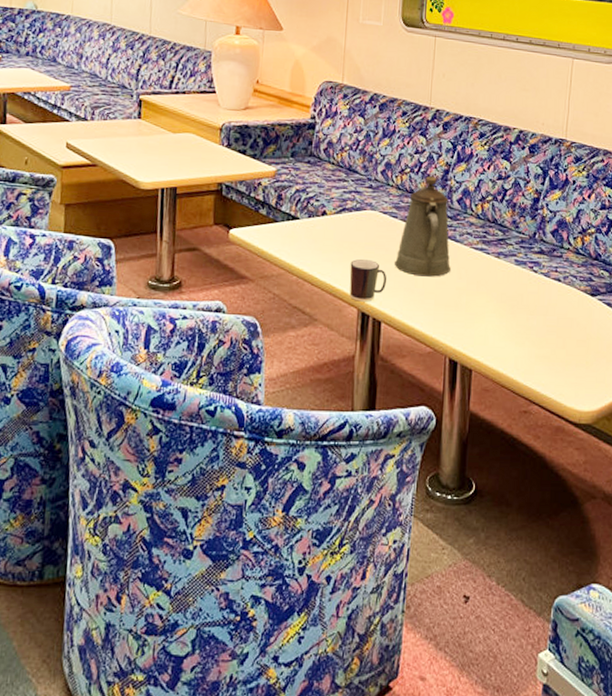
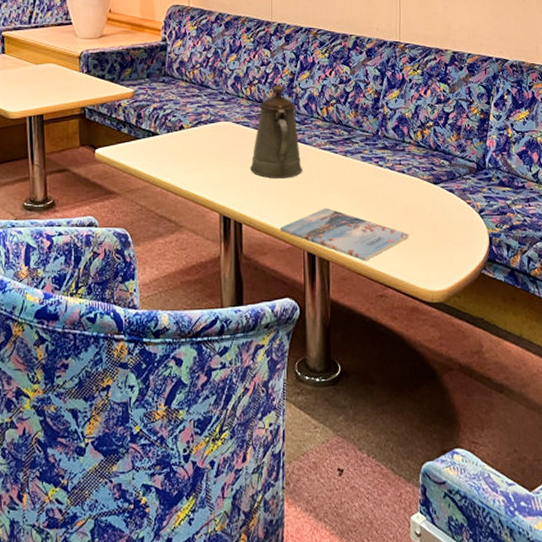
mug: present [349,259,387,302] -> none [209,167,245,207]
magazine: none [421,311,561,373] -> present [279,207,410,261]

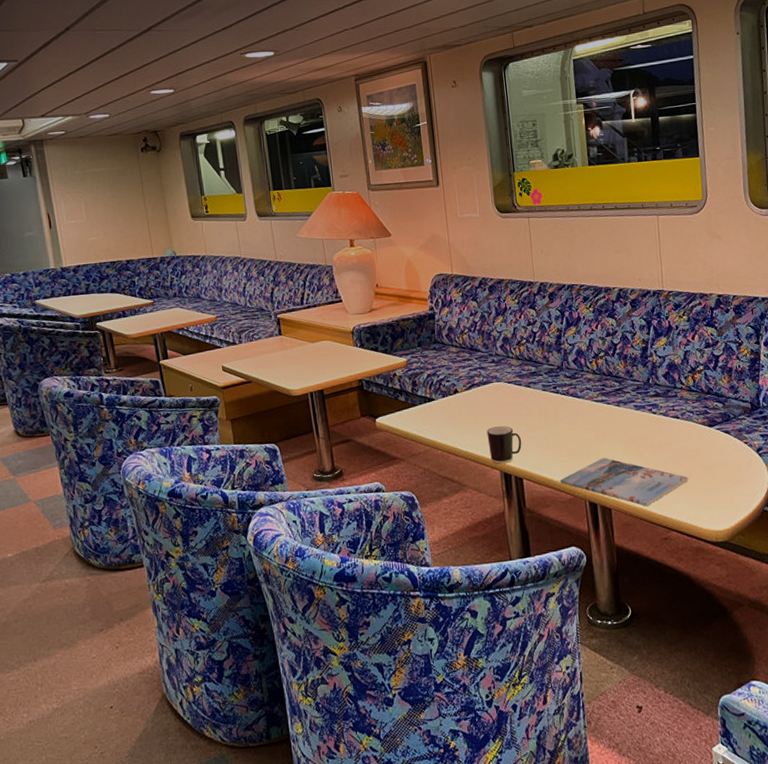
mug: none [209,167,245,207] -> present [486,426,522,464]
coffee pot: present [250,84,302,179] -> none [526,342,577,434]

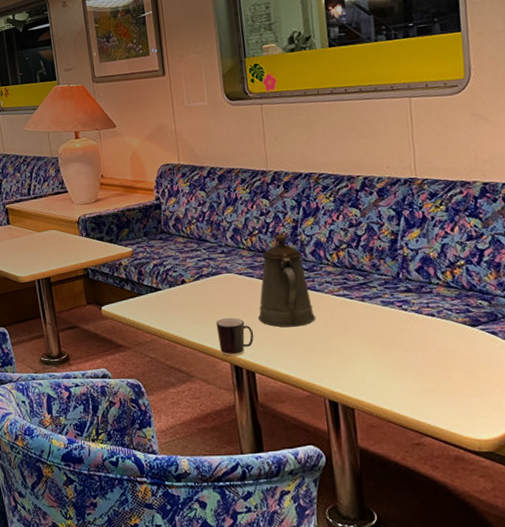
coffee pot: none [526,342,577,434] -> present [258,233,315,327]
magazine: present [560,457,689,506] -> none [295,354,447,408]

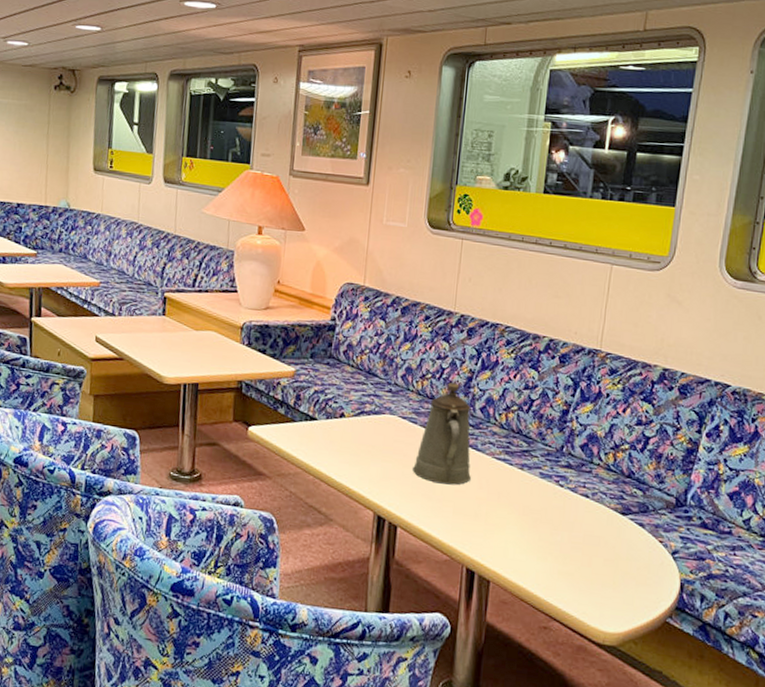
mug: present [216,318,254,356] -> none [366,463,405,506]

